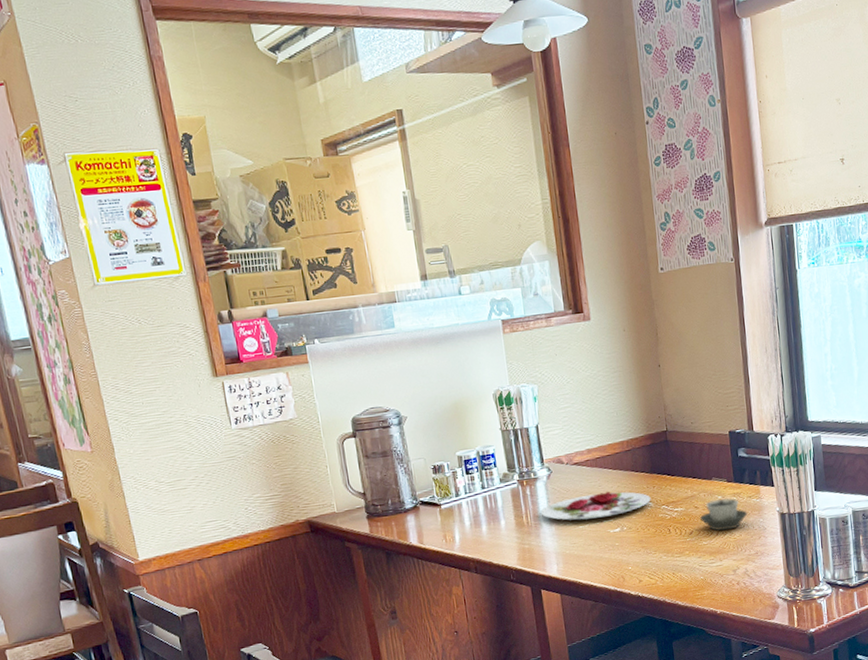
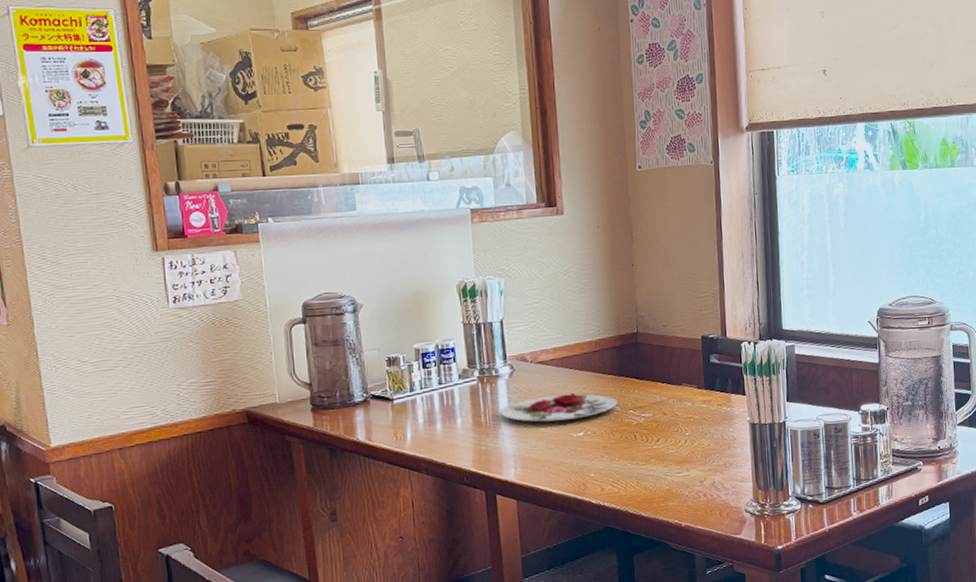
cup: present [699,498,748,531] -> none [667,405,718,439]

